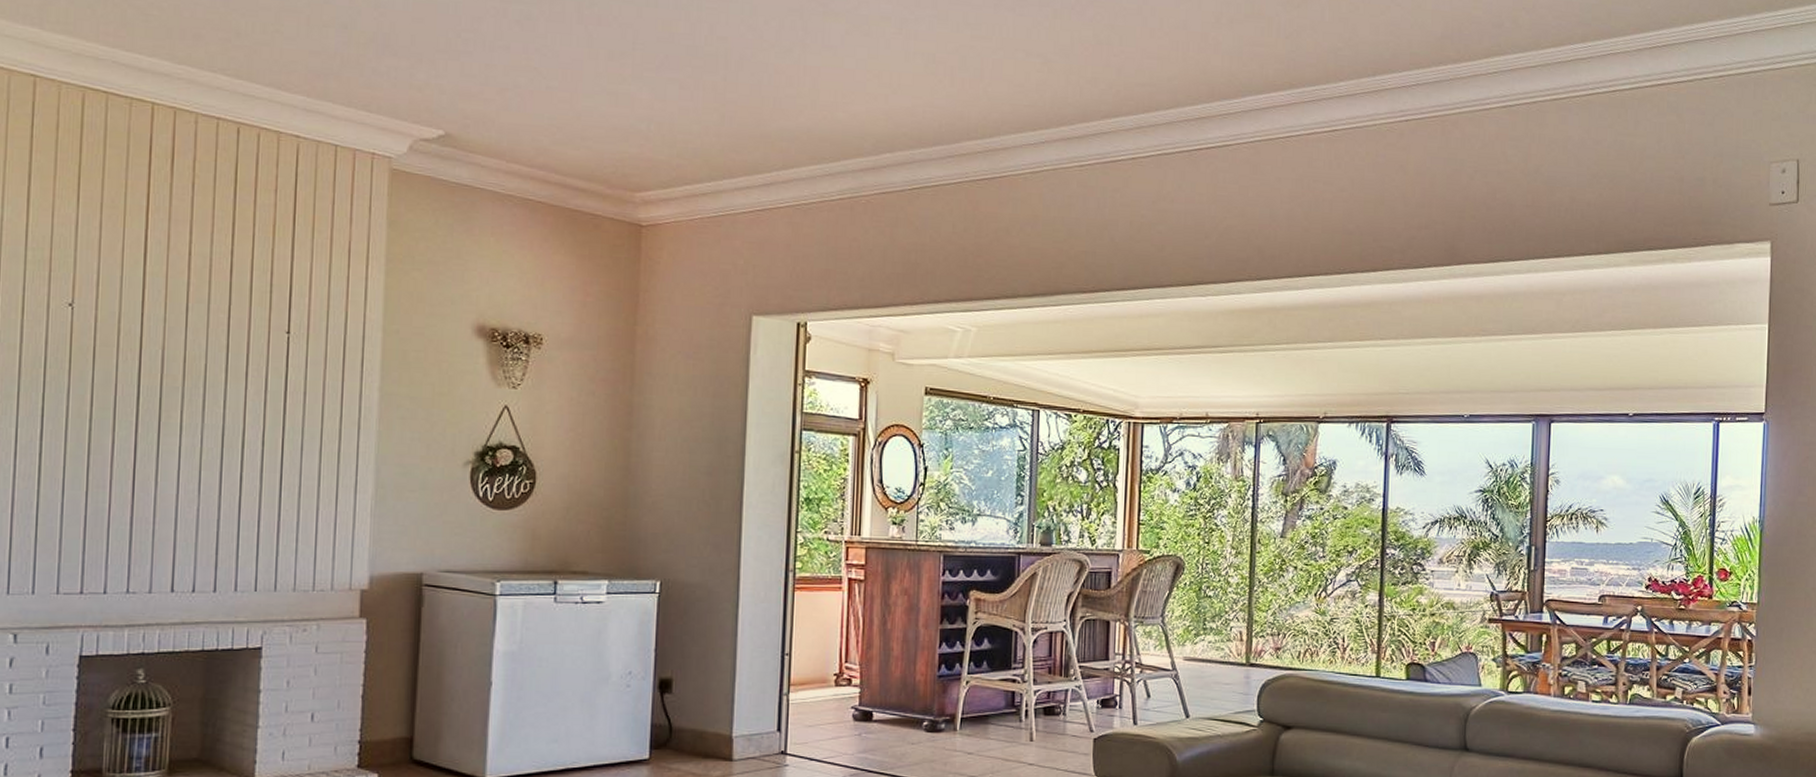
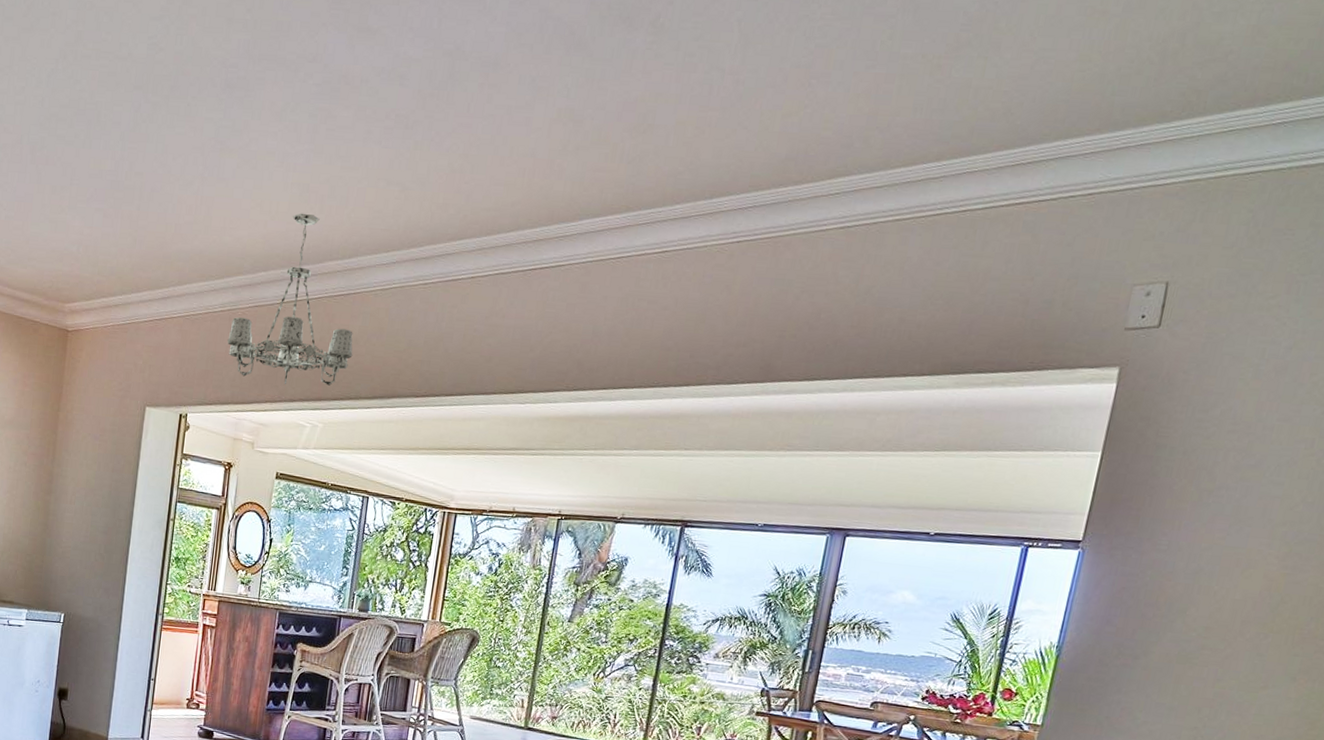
chandelier: none [851,86,1005,283] -> present [227,213,353,386]

